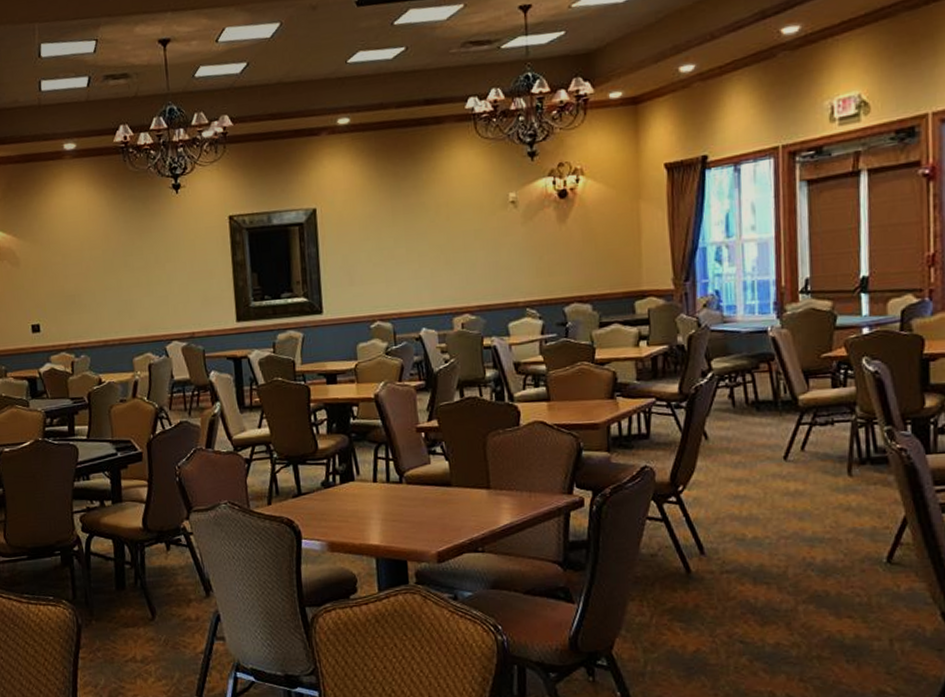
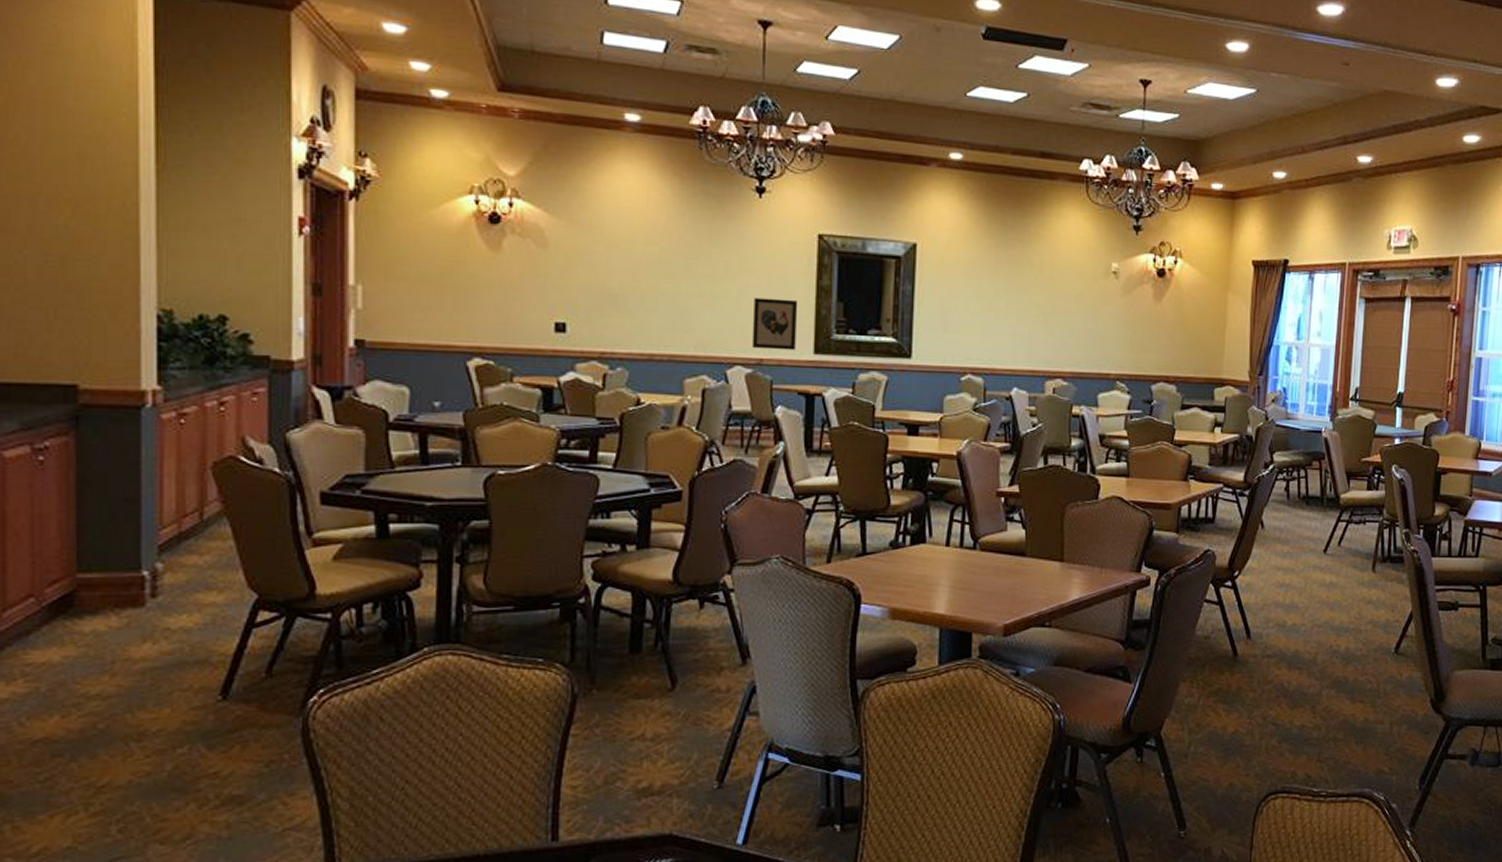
wall art: none [181,277,221,325] -> present [751,297,798,351]

